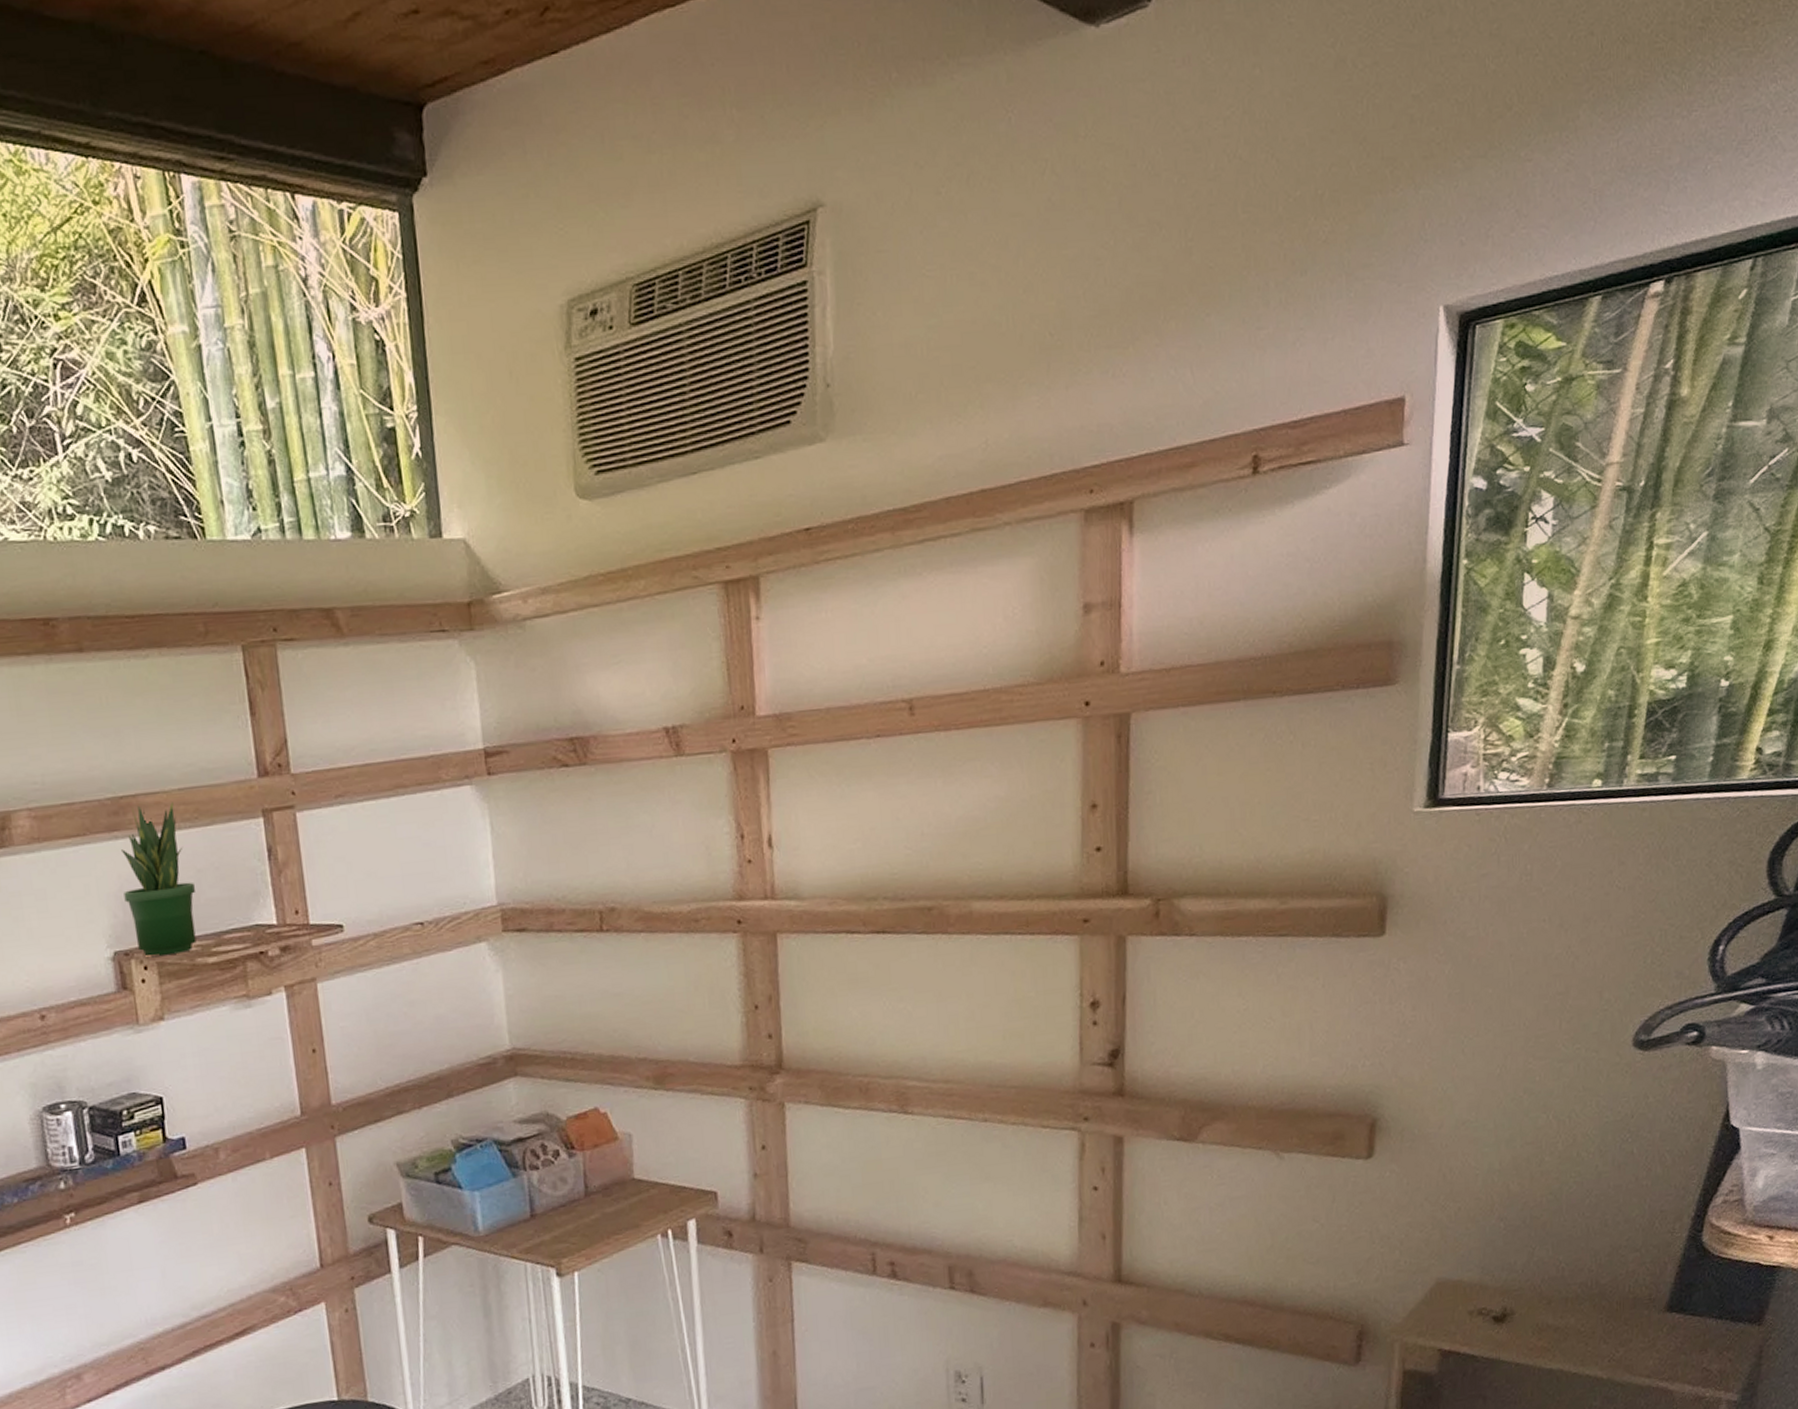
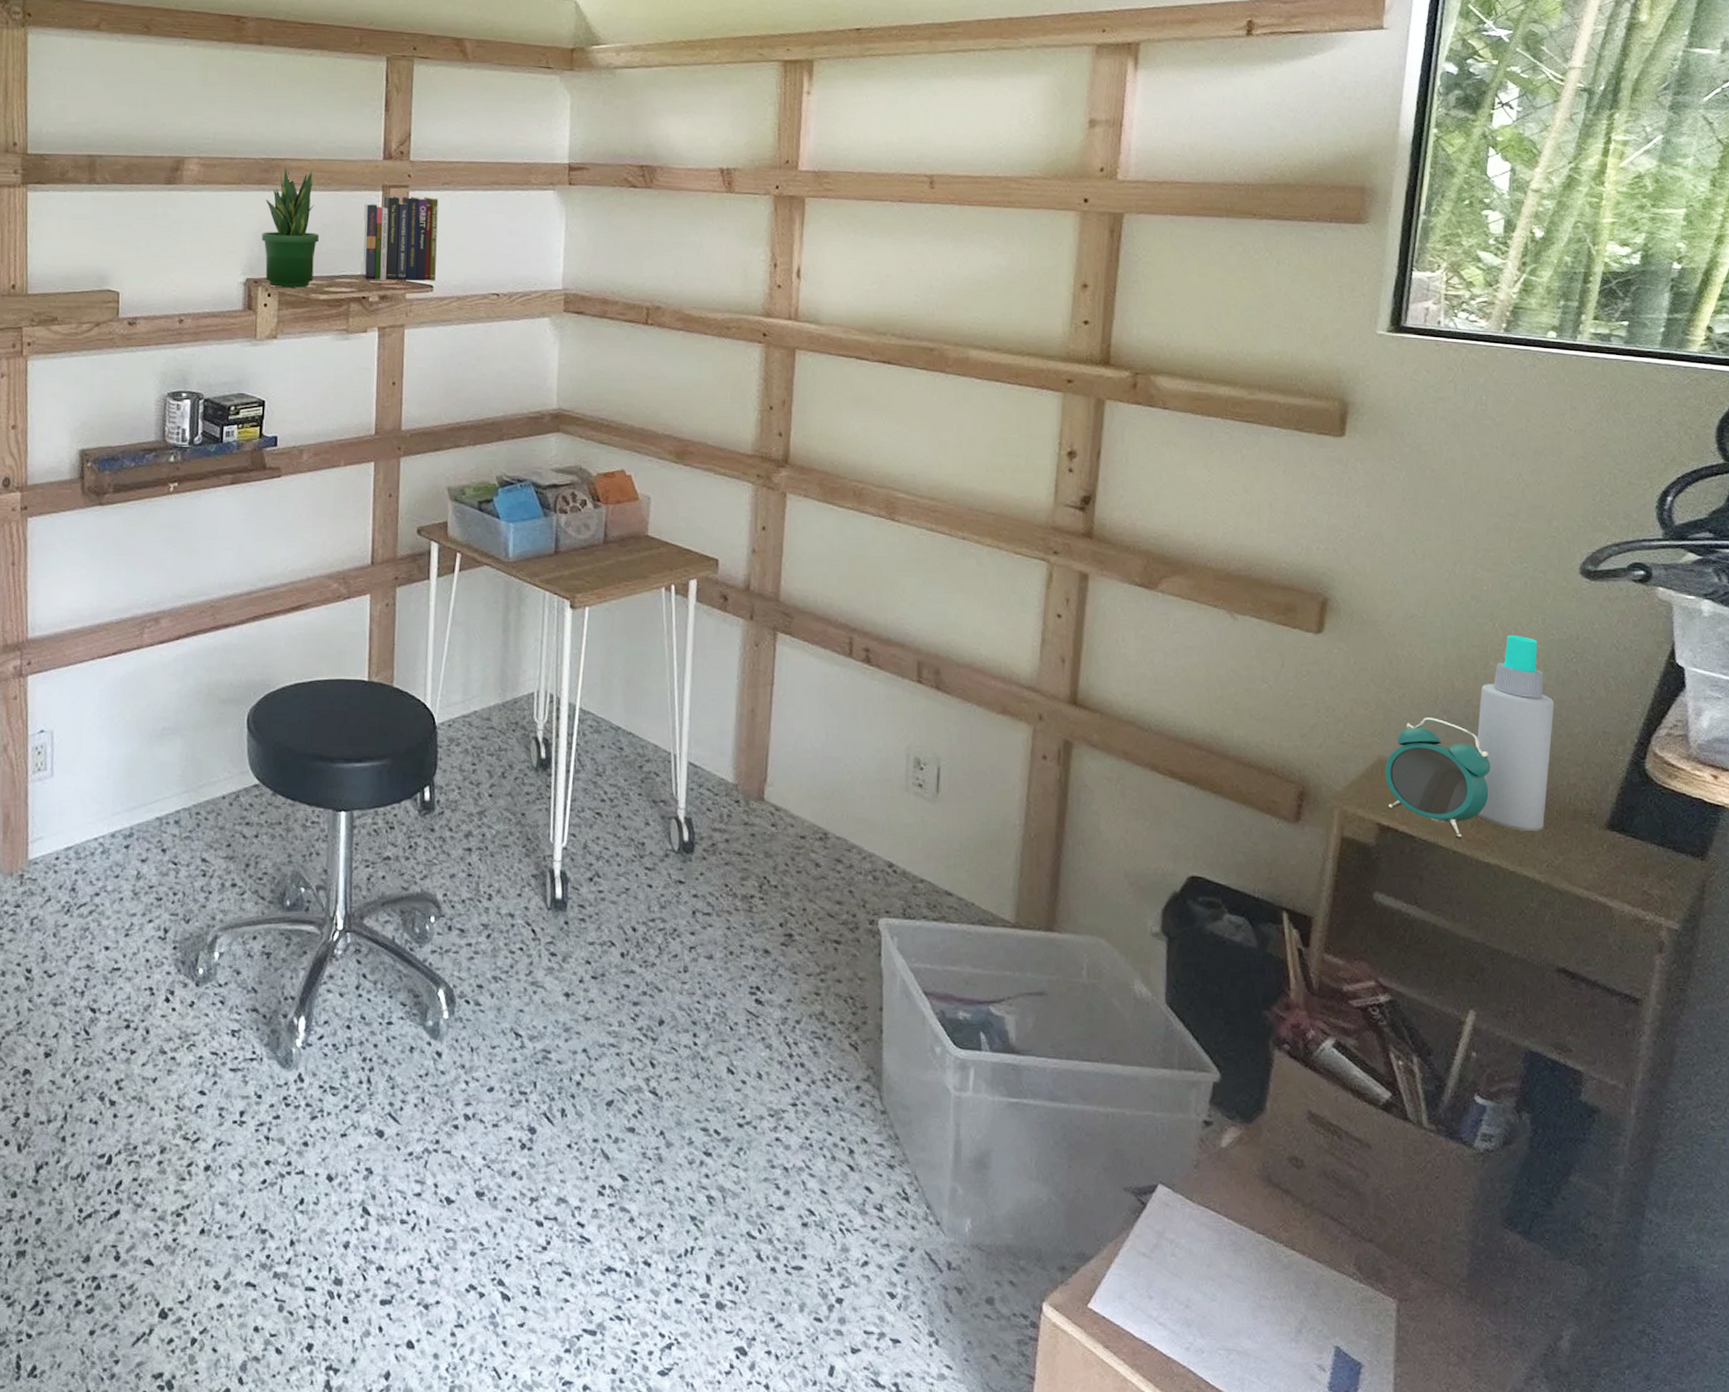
books: none [244,815,344,930] -> present [359,195,439,282]
alarm clock: none [1443,1227,1550,1350] -> present [1384,717,1491,838]
spray bottle: none [1535,1123,1612,1330] -> present [1477,634,1555,831]

